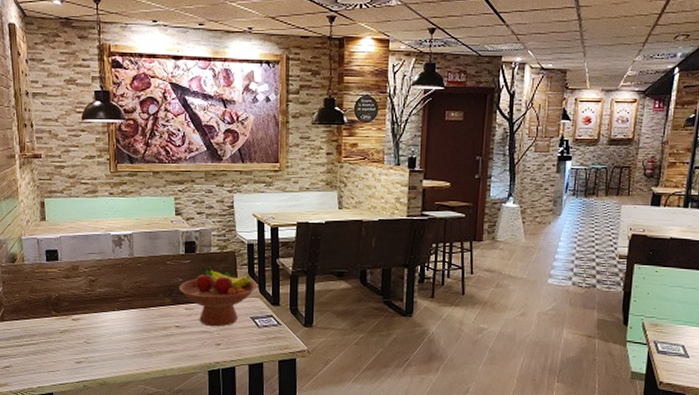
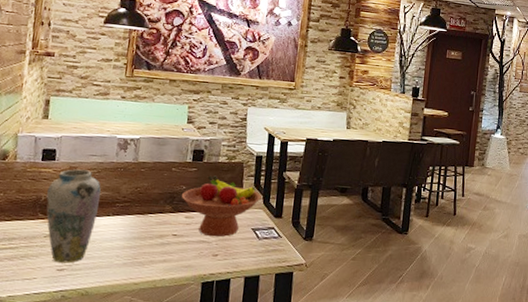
vase: none [56,267,103,356] -> present [46,169,101,263]

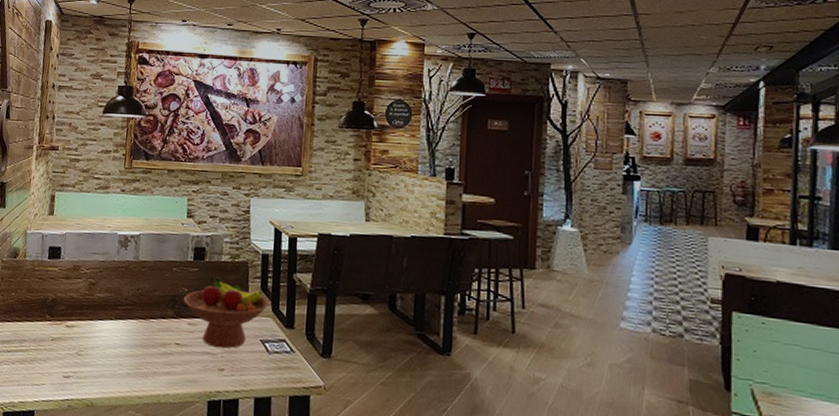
vase: present [46,169,101,263] -> none [52,268,103,370]

